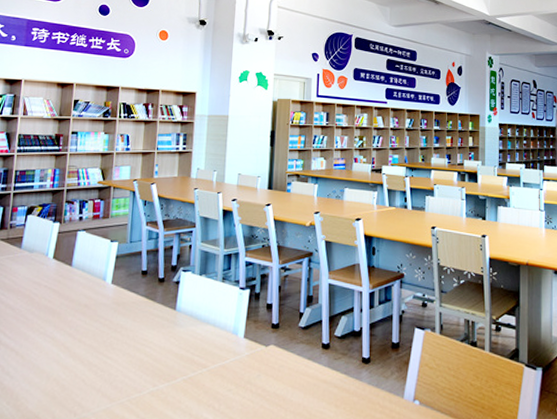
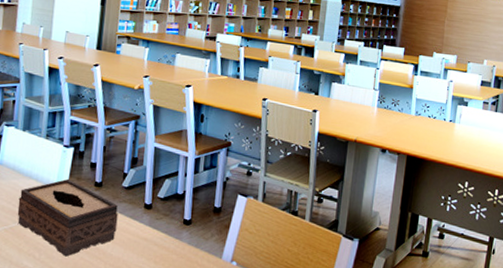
tissue box: none [196,322,296,406] -> present [17,178,118,257]

